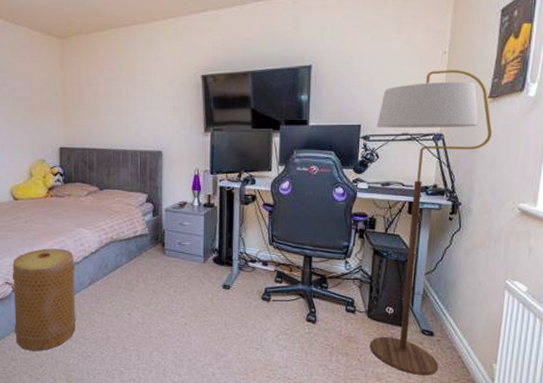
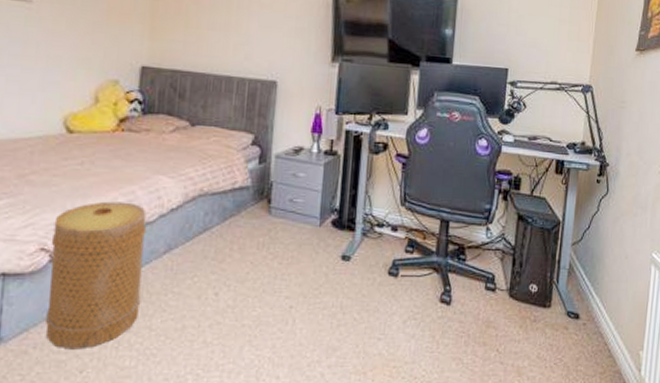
floor lamp: present [369,70,493,375] -> none [510,16,640,367]

